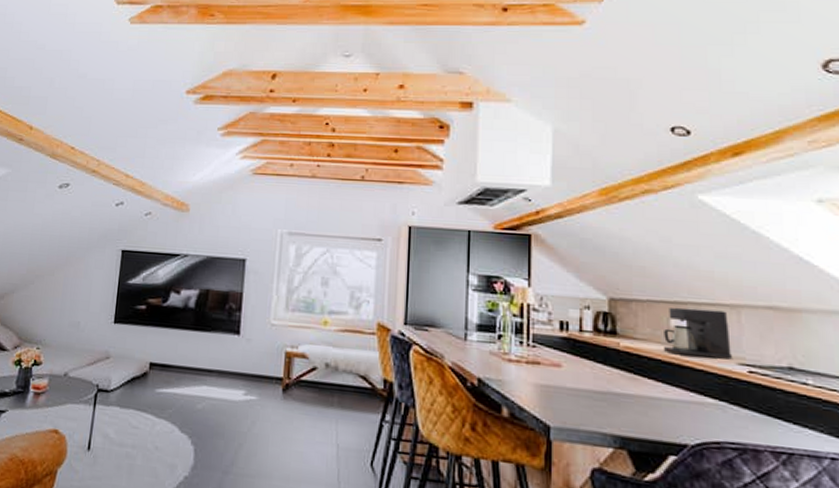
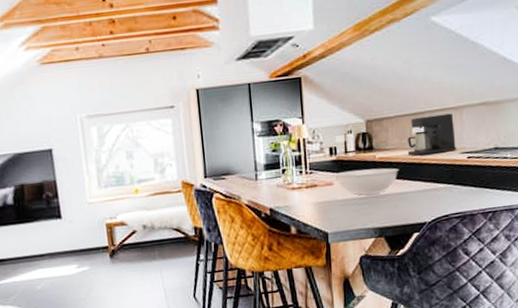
bowl: none [563,353,651,391] -> present [334,168,399,195]

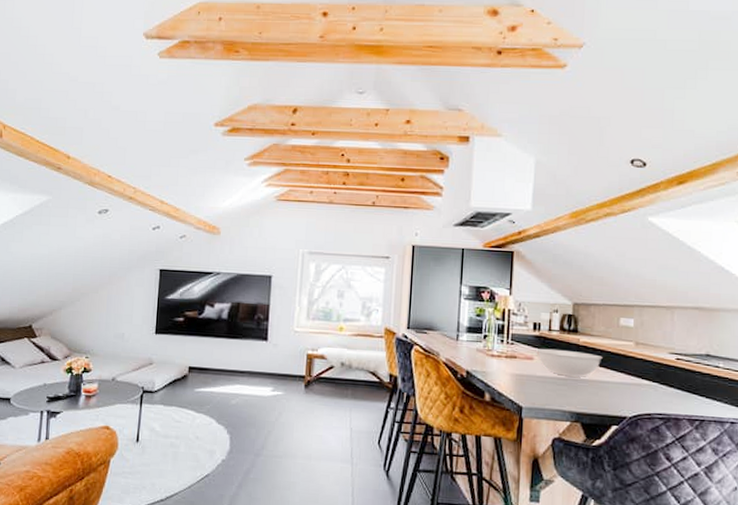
coffee maker: present [407,113,457,156] -> none [613,309,666,350]

